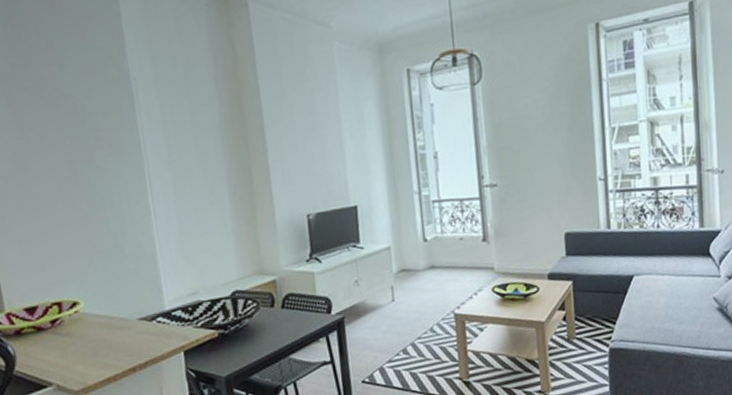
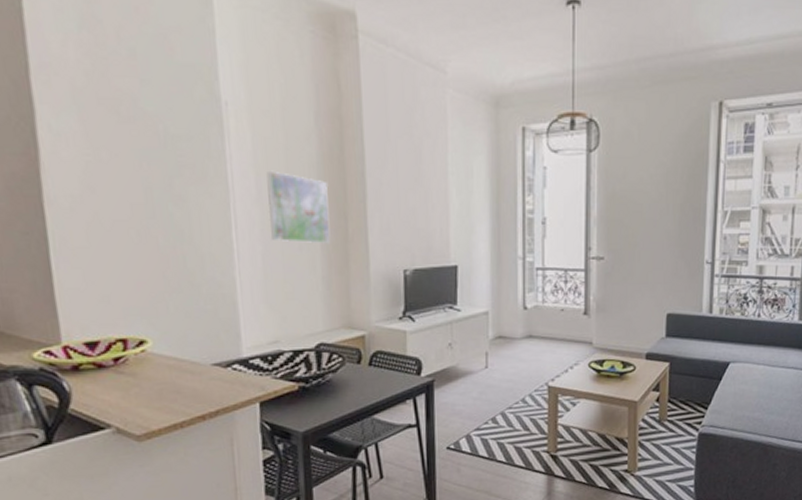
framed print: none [175,134,237,200] -> present [266,170,330,244]

